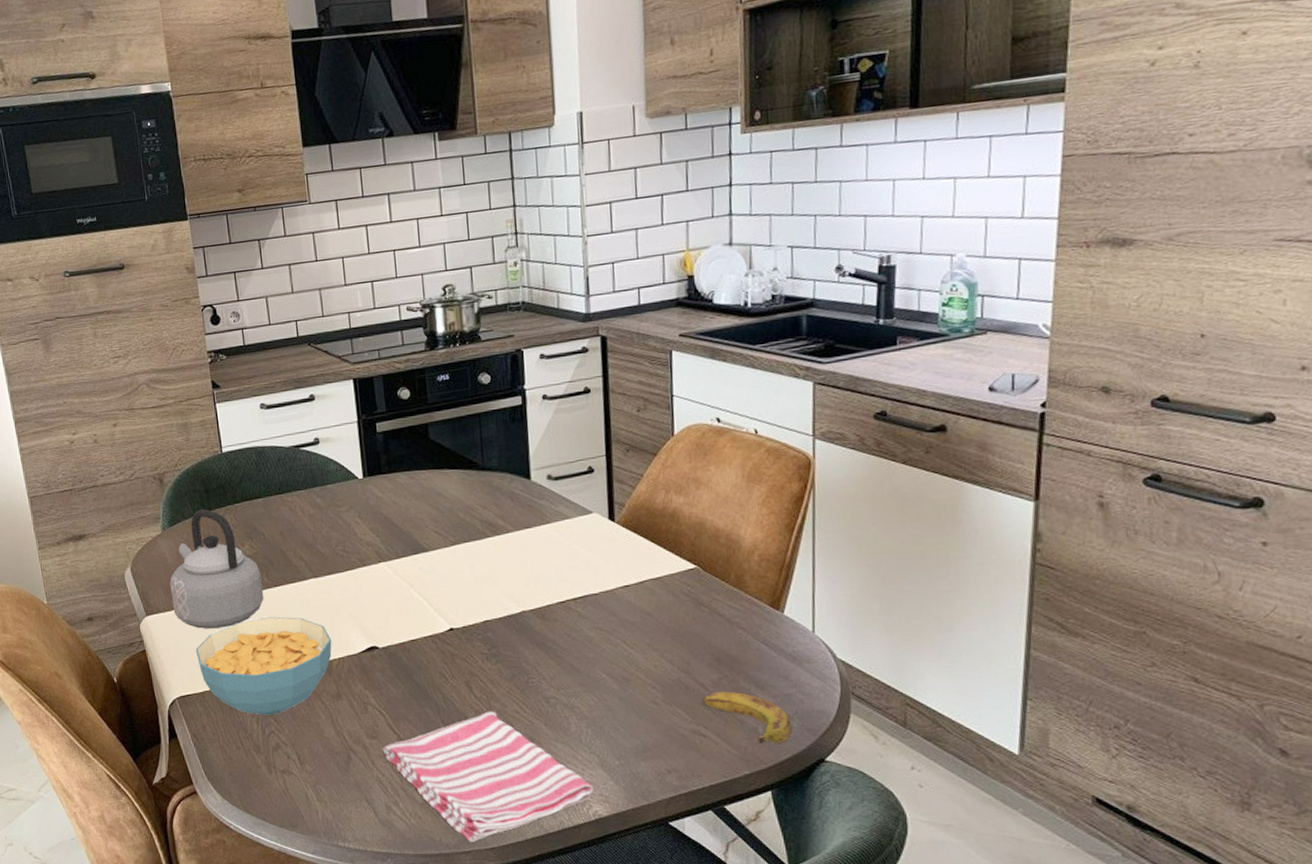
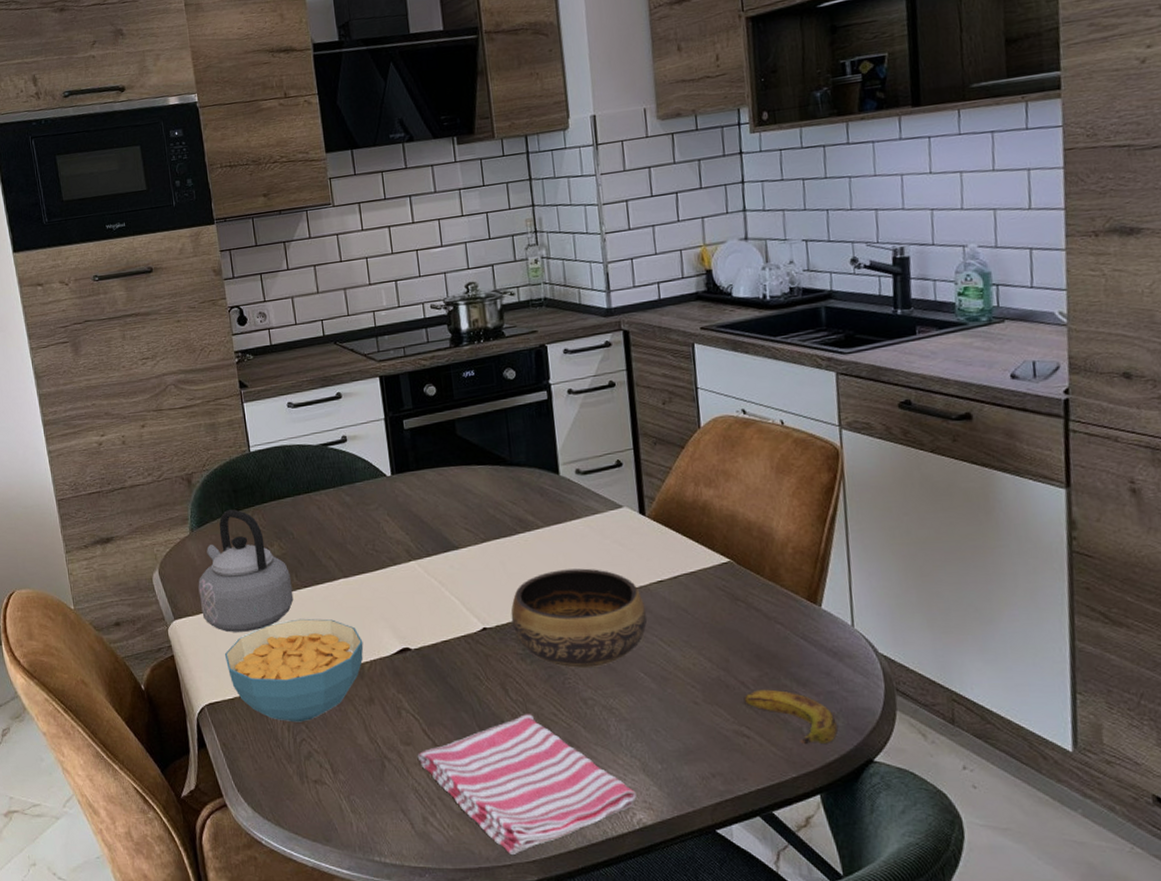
bowl: none [478,572,612,668] -> present [511,568,647,668]

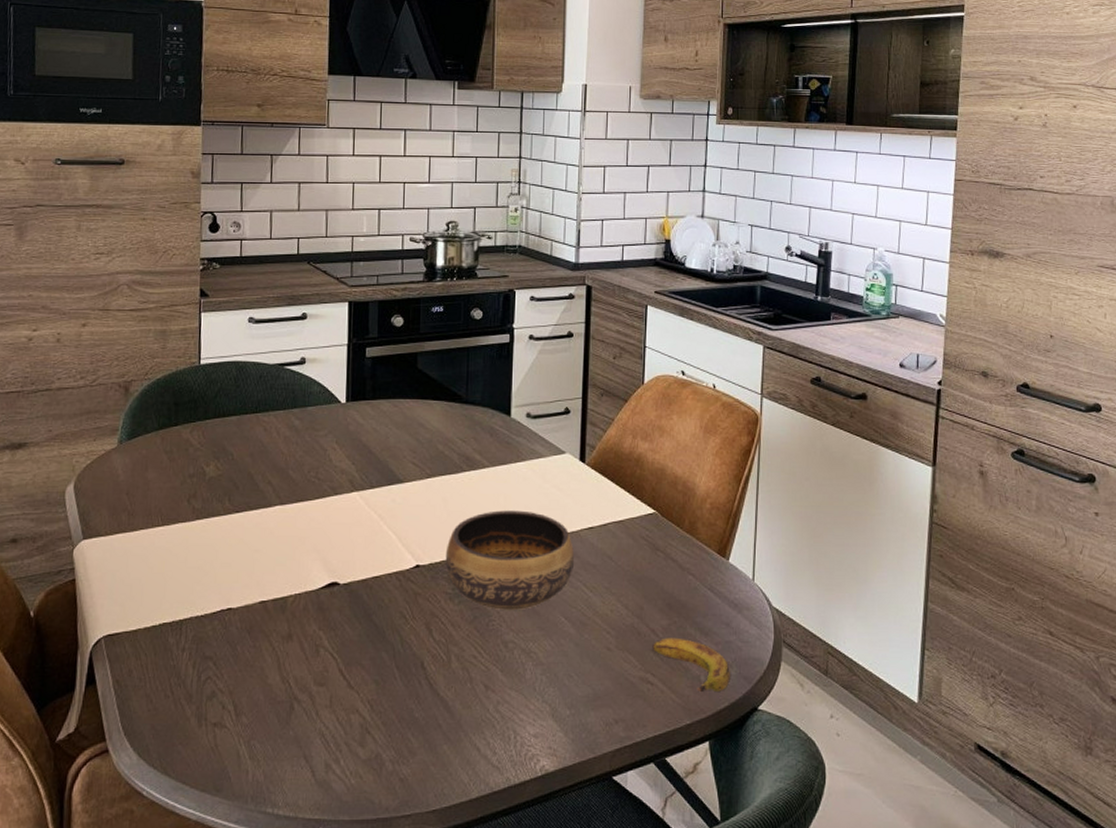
teapot: present [198,509,294,633] -> none [116,422,223,557]
cereal bowl: present [224,618,364,722] -> none [134,545,290,659]
dish towel: present [417,714,637,854] -> none [329,656,543,804]

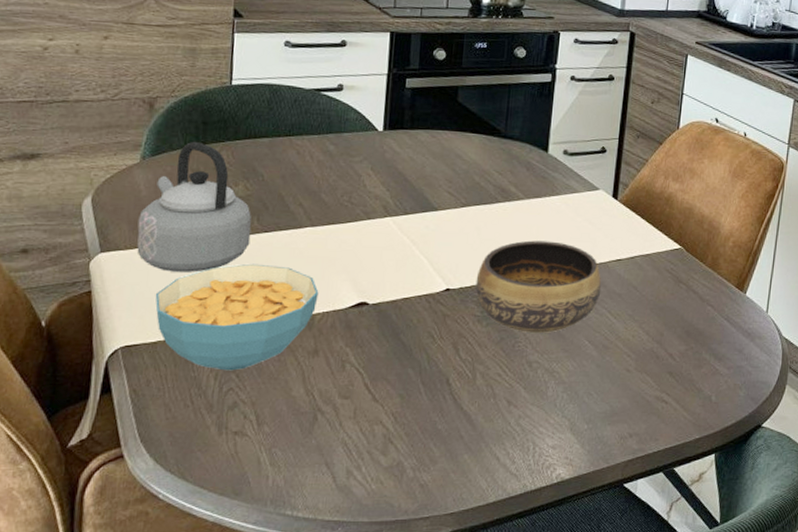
teapot: none [116,422,223,557] -> present [137,141,251,272]
cereal bowl: none [134,545,290,659] -> present [155,263,319,371]
banana: present [652,637,730,693] -> none [669,361,739,411]

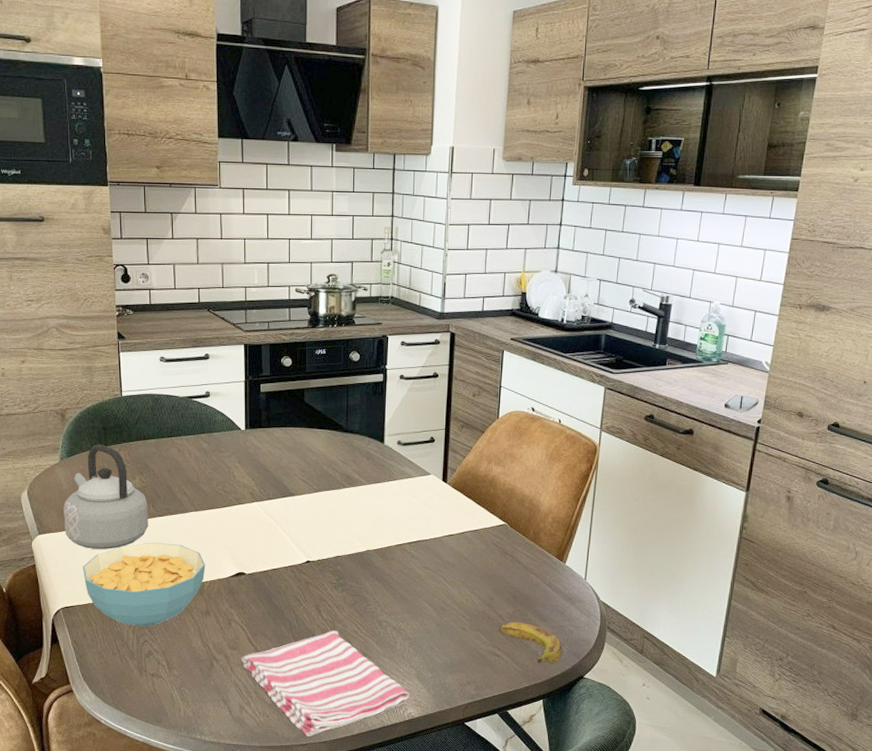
dish towel: none [353,373,560,507] -> present [241,630,410,736]
bowl: present [475,240,602,333] -> none [331,519,437,597]
banana: none [669,361,739,411] -> present [499,622,563,664]

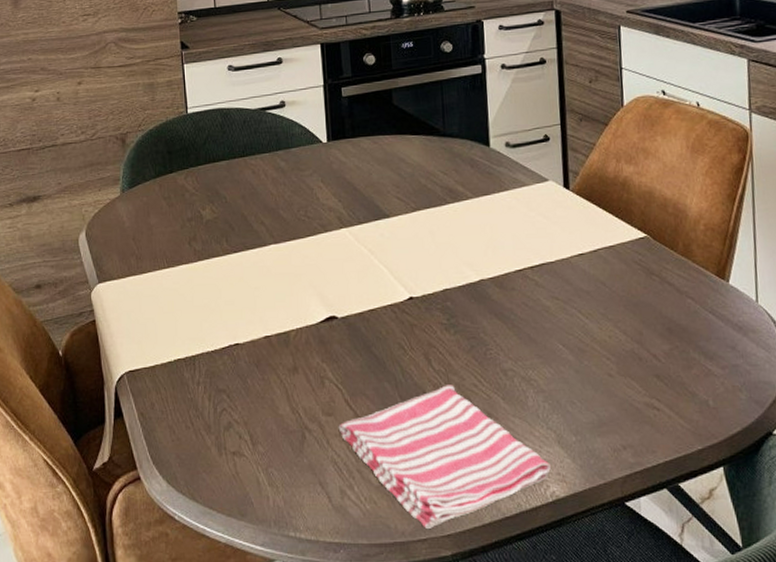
teapot: present [63,443,149,550] -> none [125,170,223,297]
cereal bowl: present [82,542,206,627] -> none [148,284,290,392]
banana: present [499,622,563,664] -> none [655,362,741,418]

